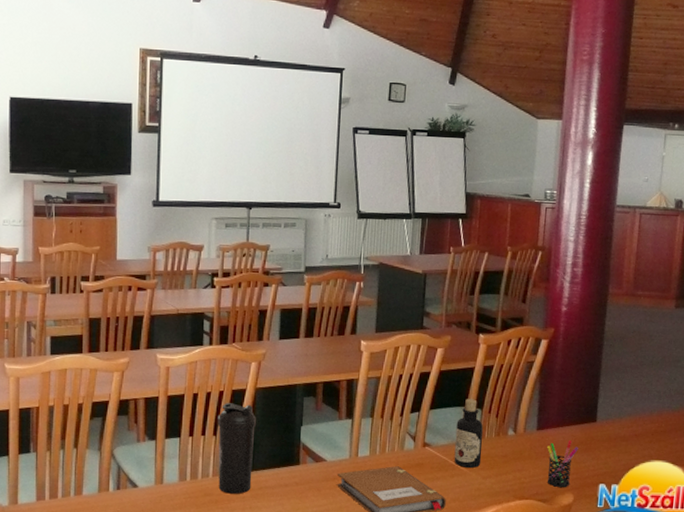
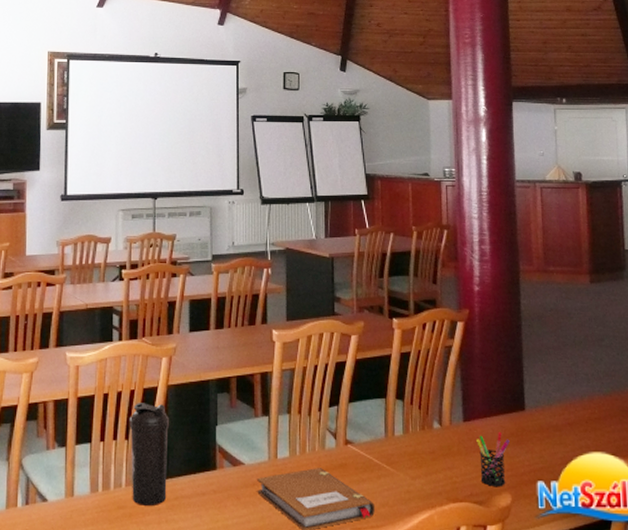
bottle: present [454,399,483,468] -> none [378,389,408,467]

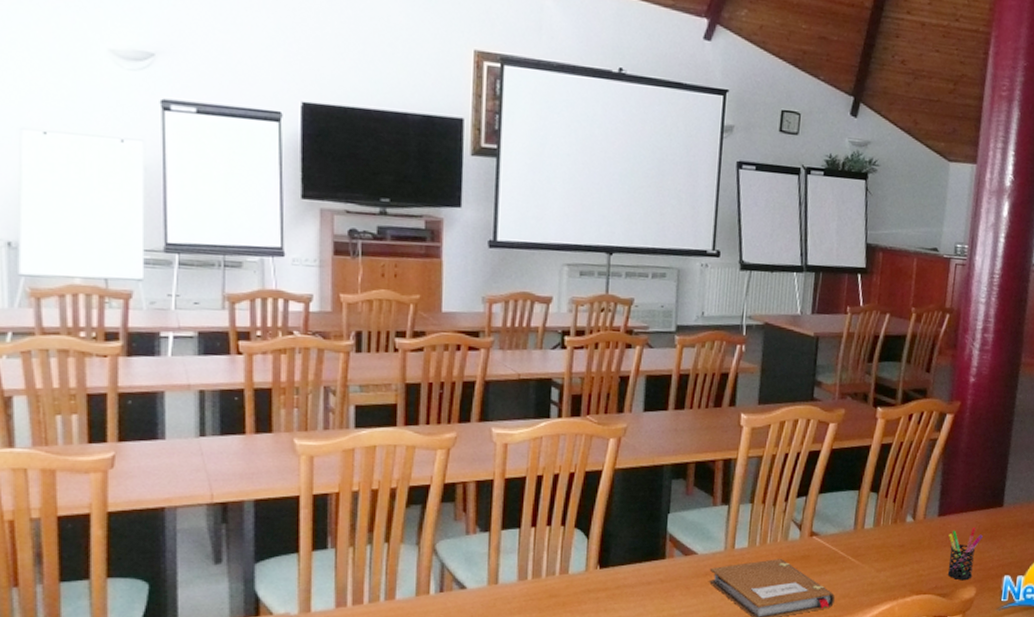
water bottle: present [129,403,169,505] -> none [566,487,614,594]

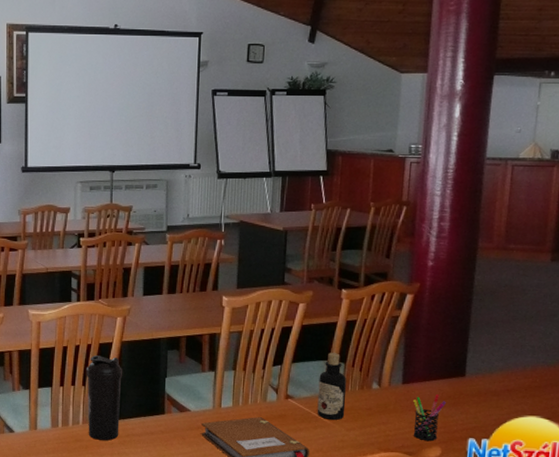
water bottle: none [566,487,614,594] -> present [86,355,122,441]
bottle: none [845,481,879,559] -> present [317,353,346,420]

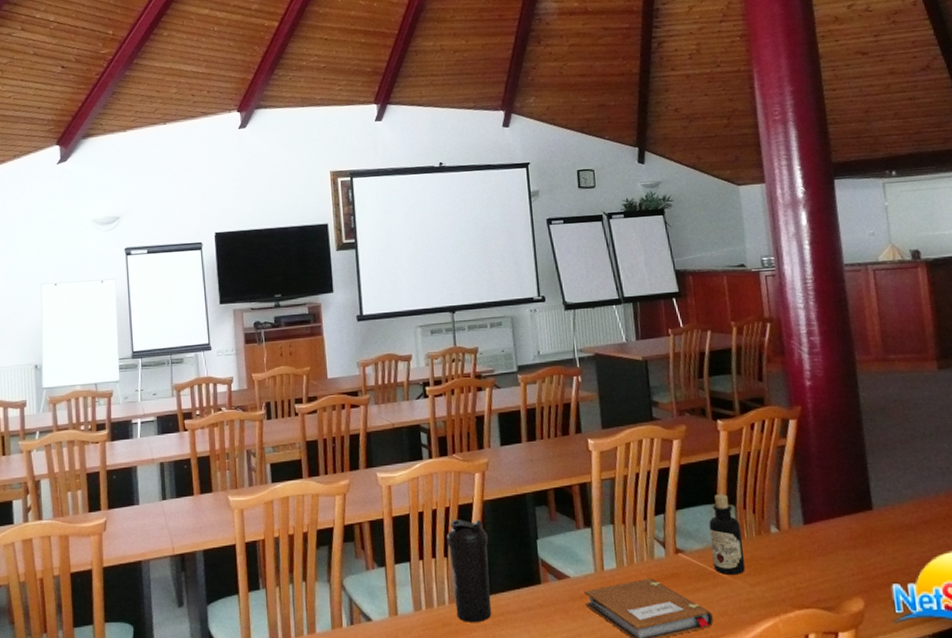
pen holder: present [413,393,446,441] -> none [820,533,858,591]

